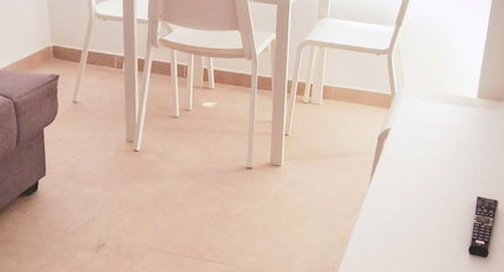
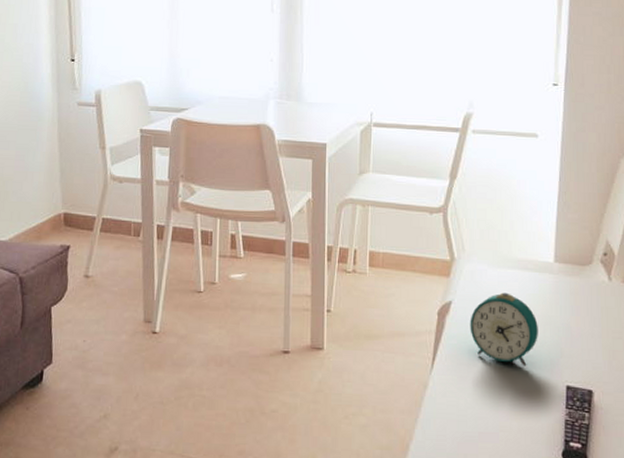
alarm clock: none [403,122,459,182] -> present [470,292,538,366]

